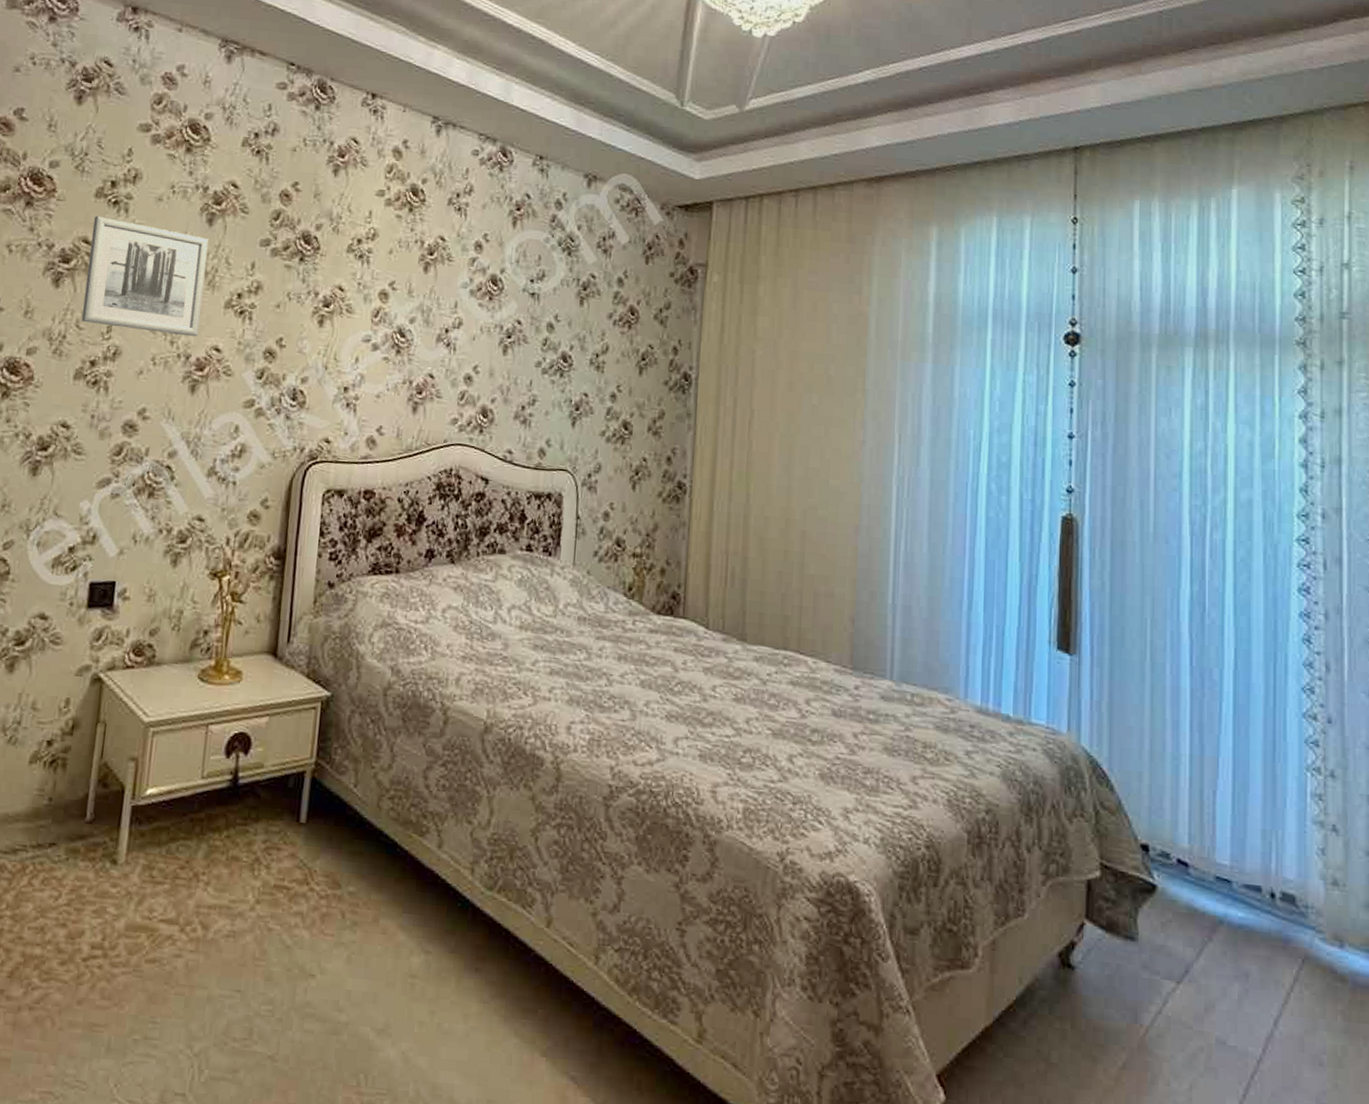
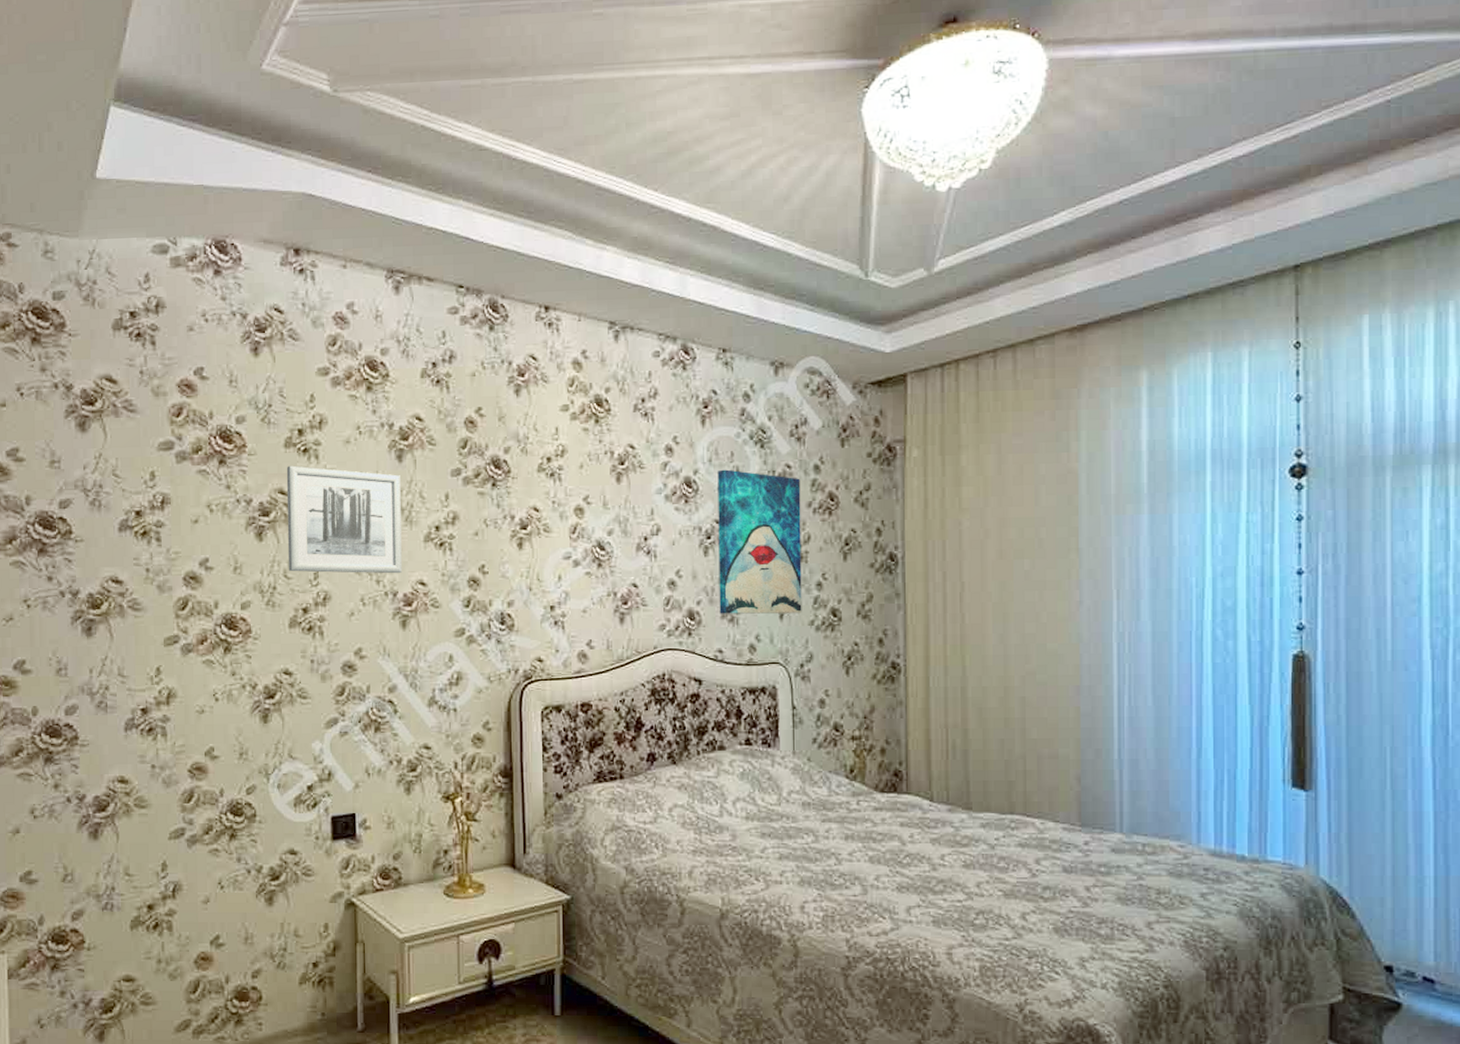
wall art: none [512,271,604,422] -> present [717,469,802,614]

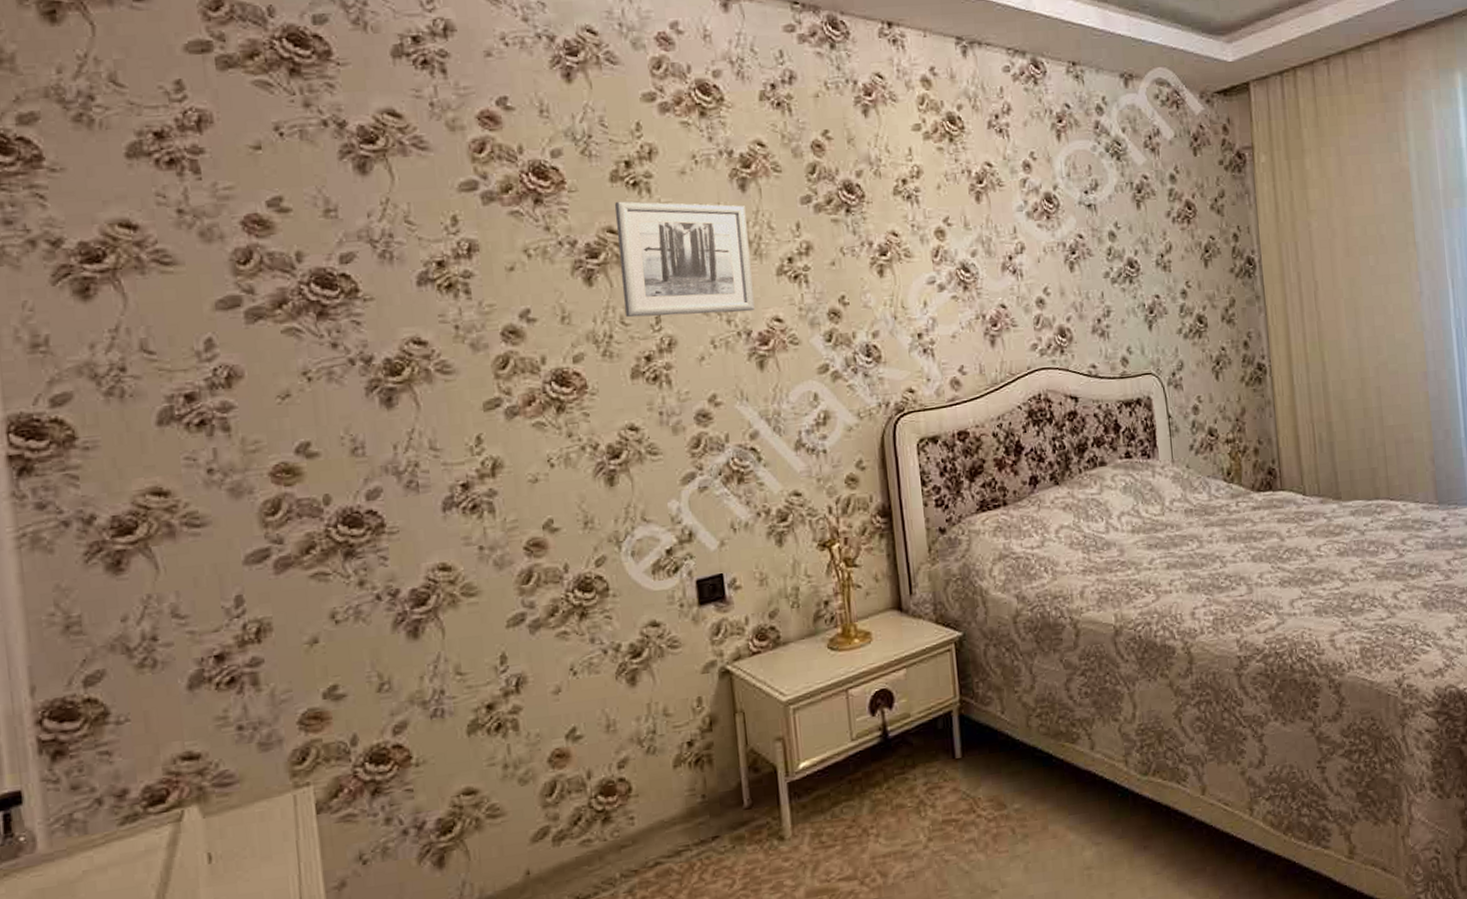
wall art: present [717,469,802,614] -> none [1077,183,1170,329]

